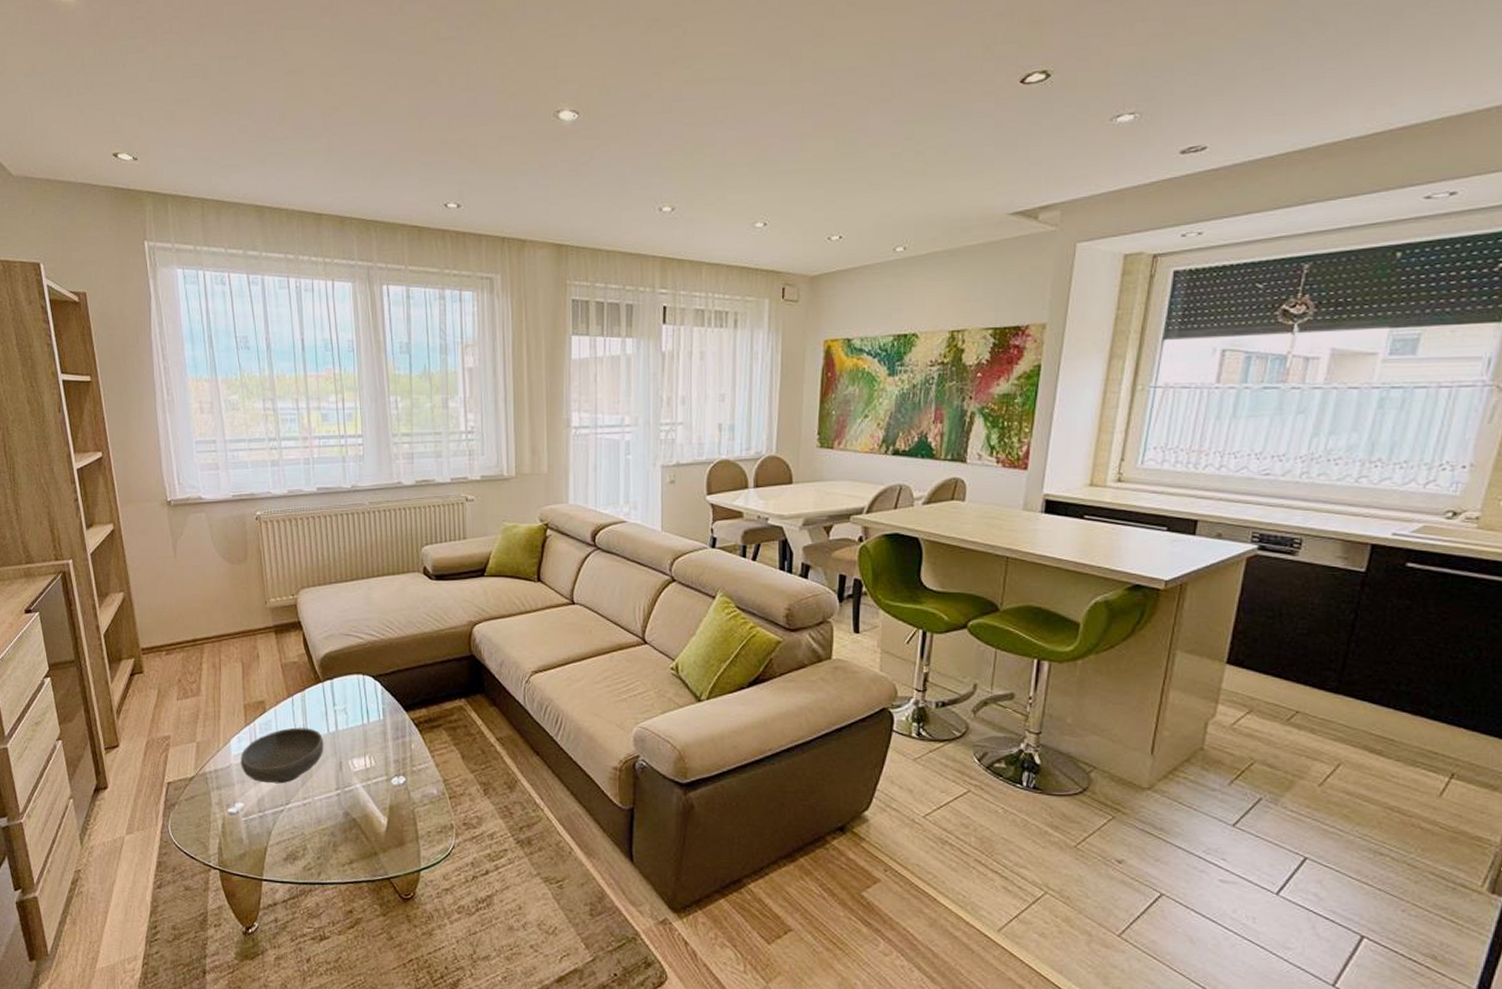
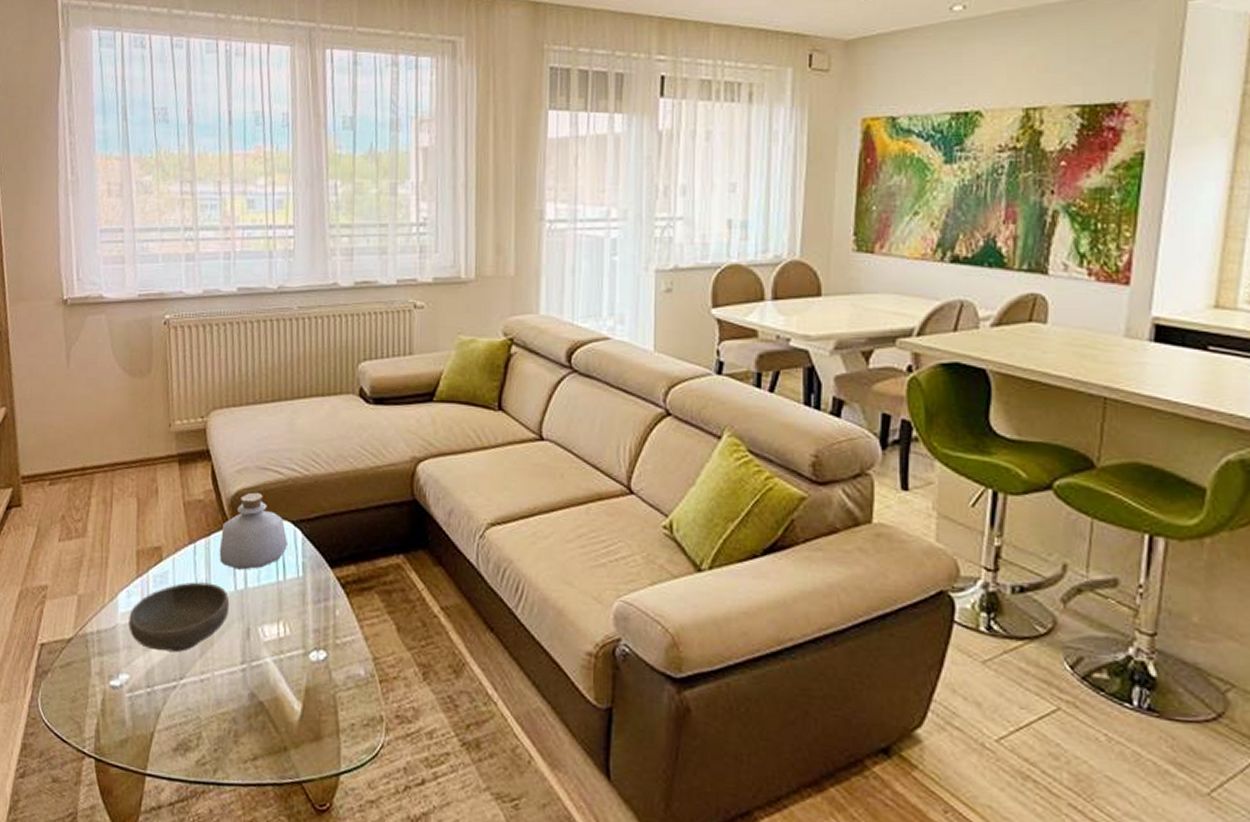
bottle: none [313,654,370,716] -> present [219,492,288,570]

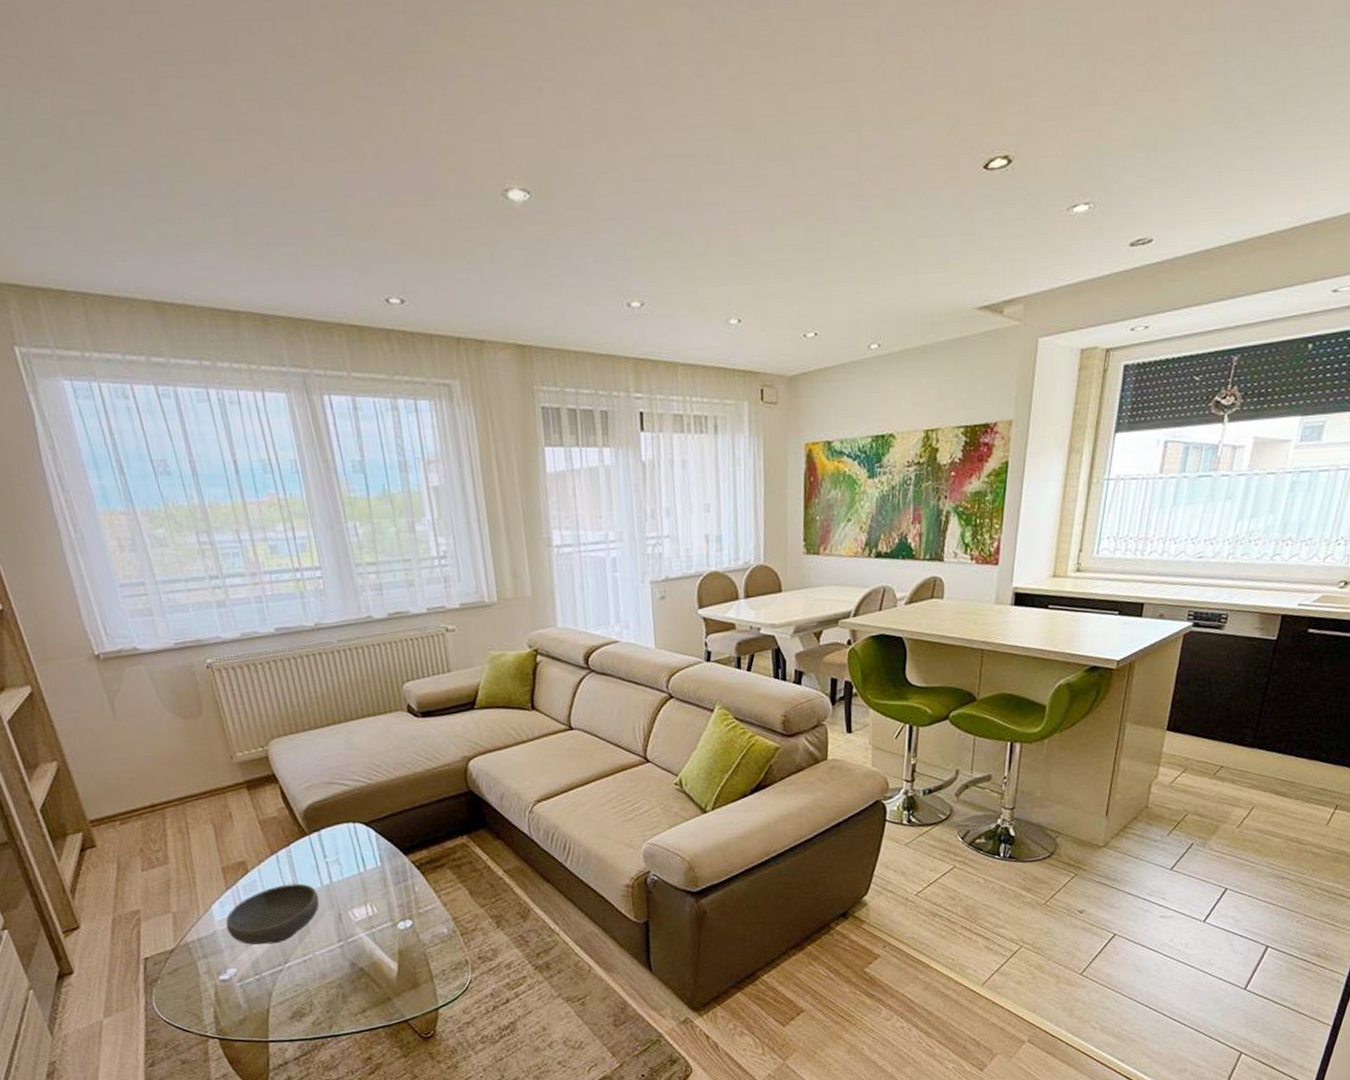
bottle: present [219,492,288,570] -> none [300,803,364,869]

